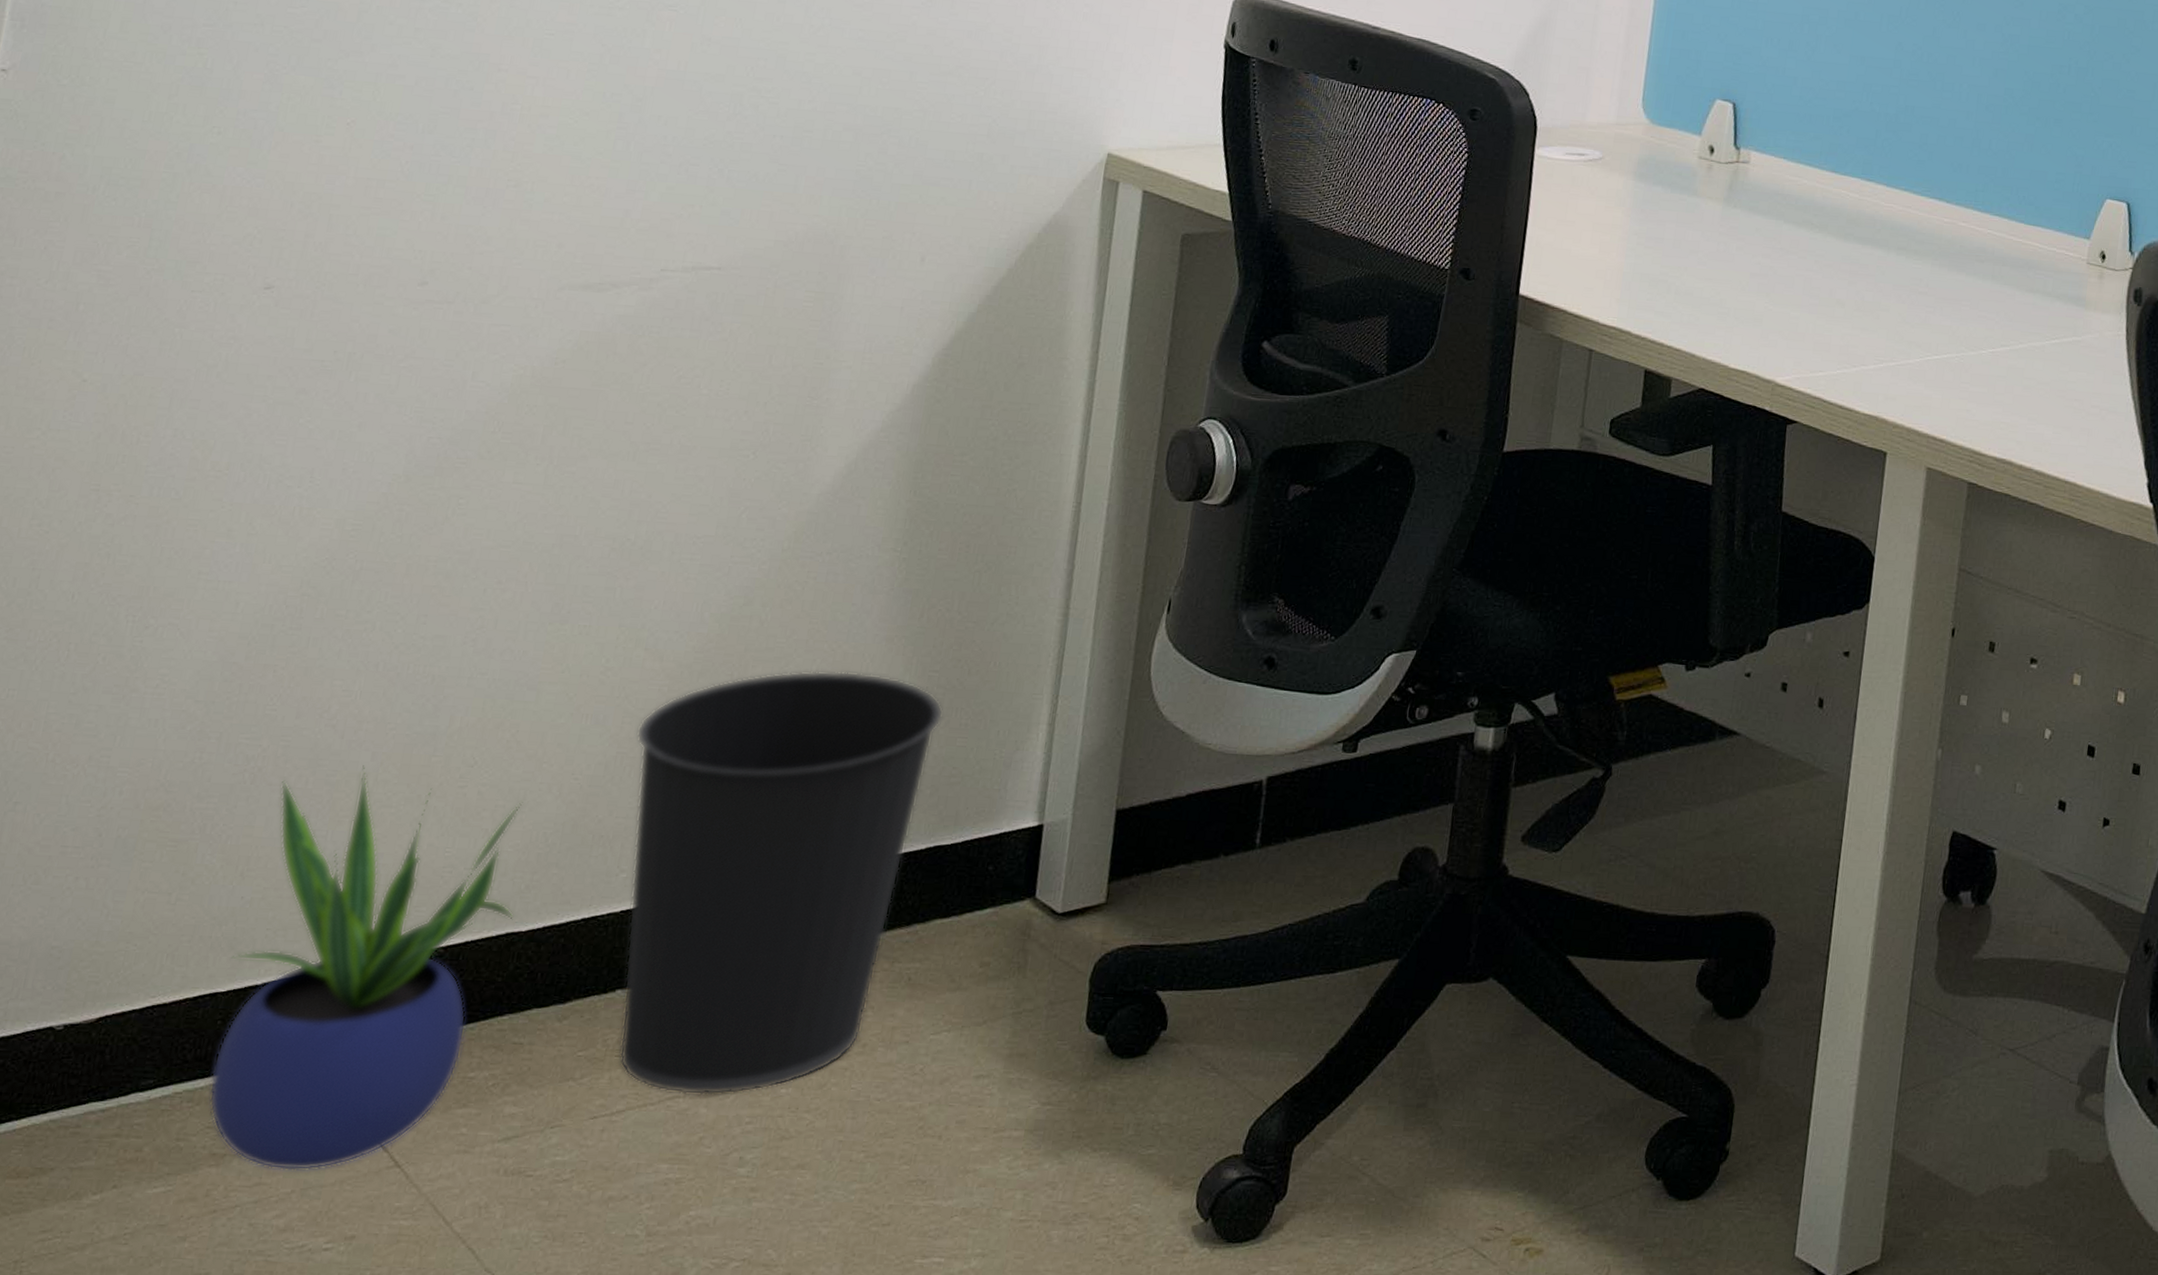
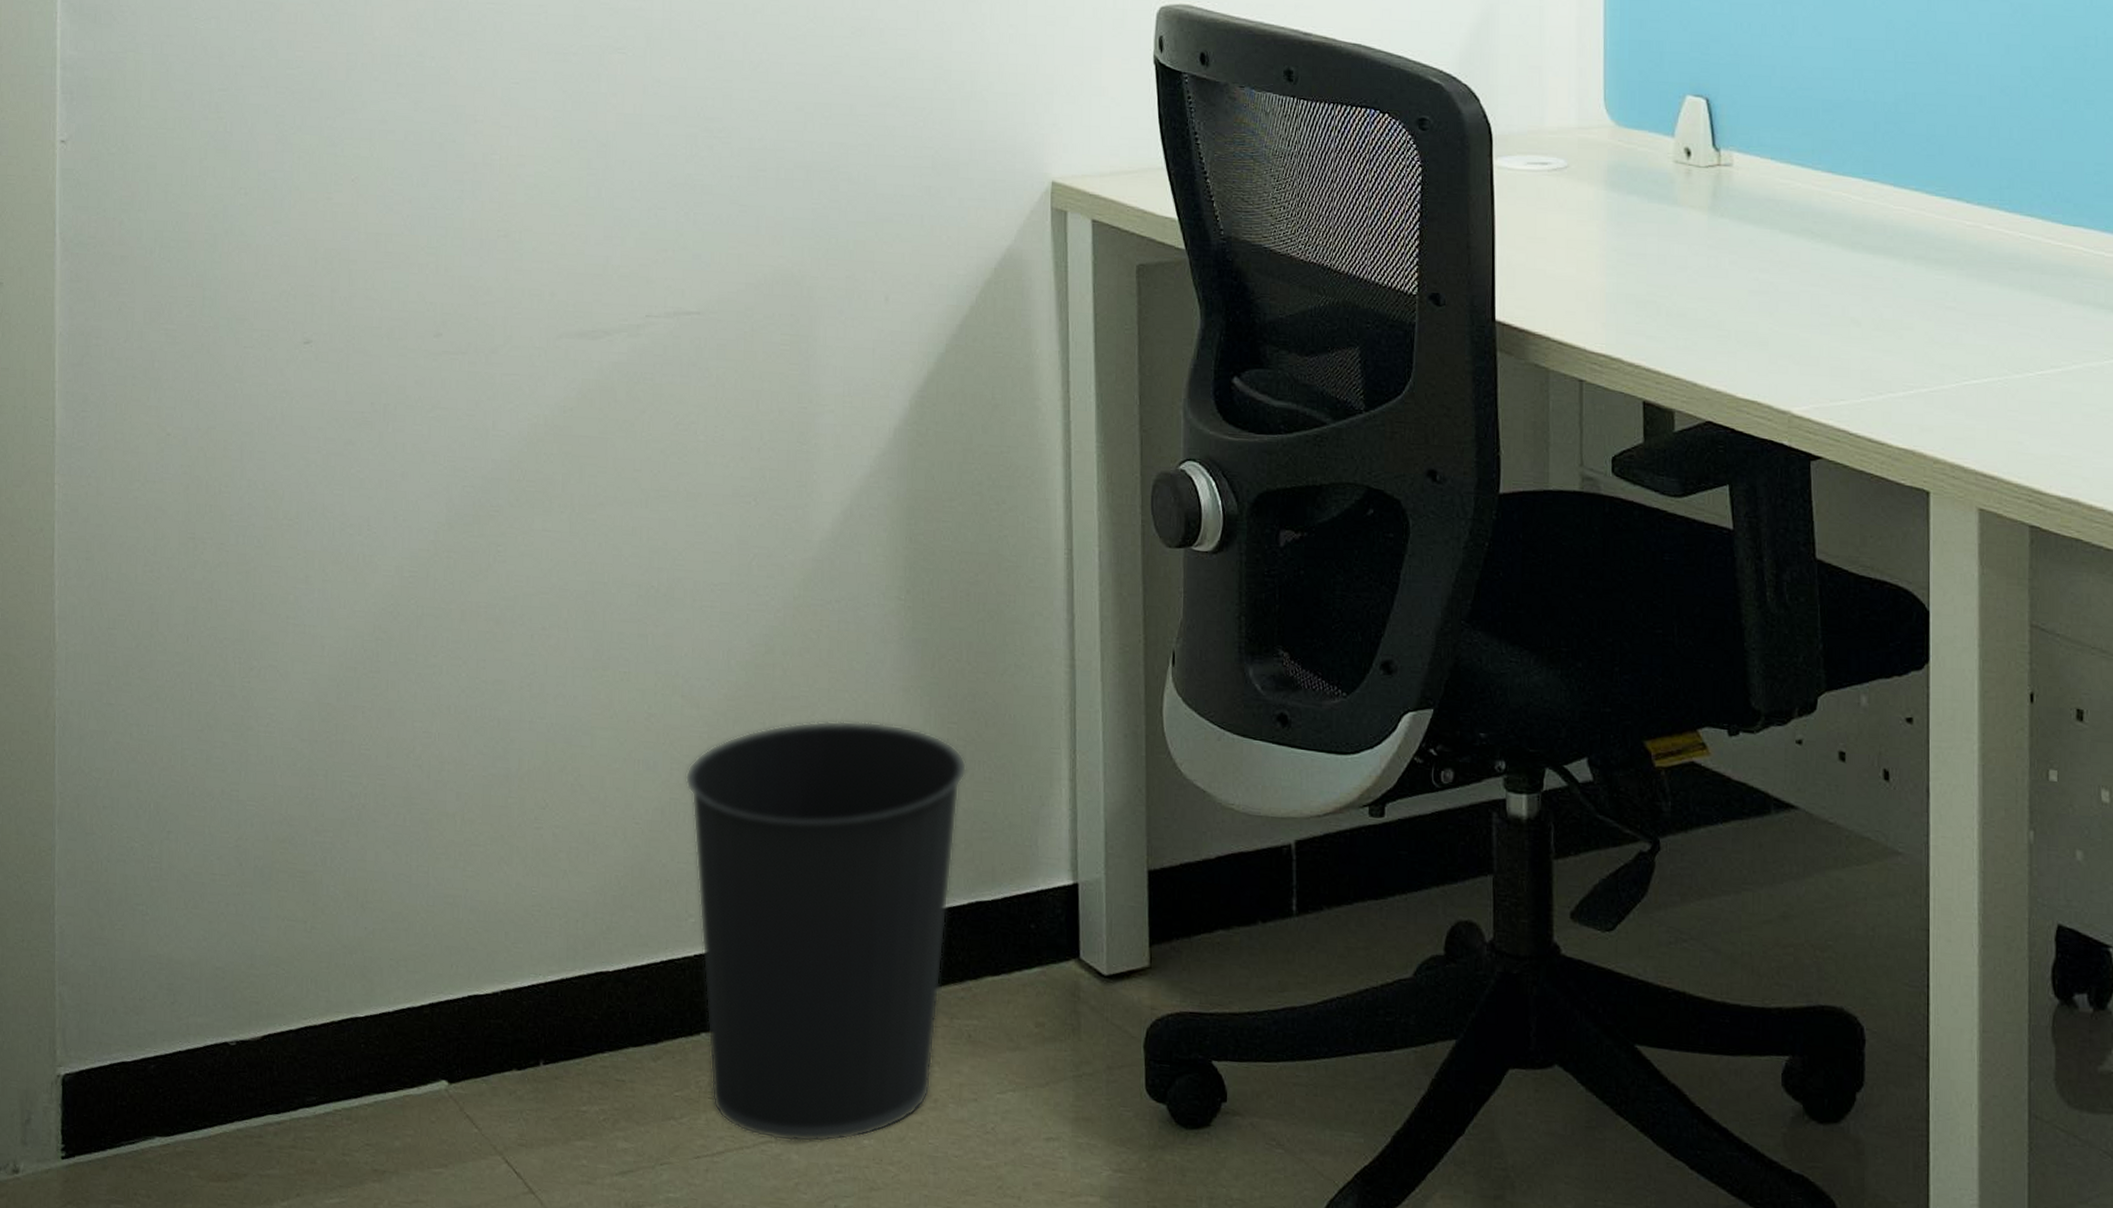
potted plant: present [208,765,523,1171] -> none [363,805,600,1192]

